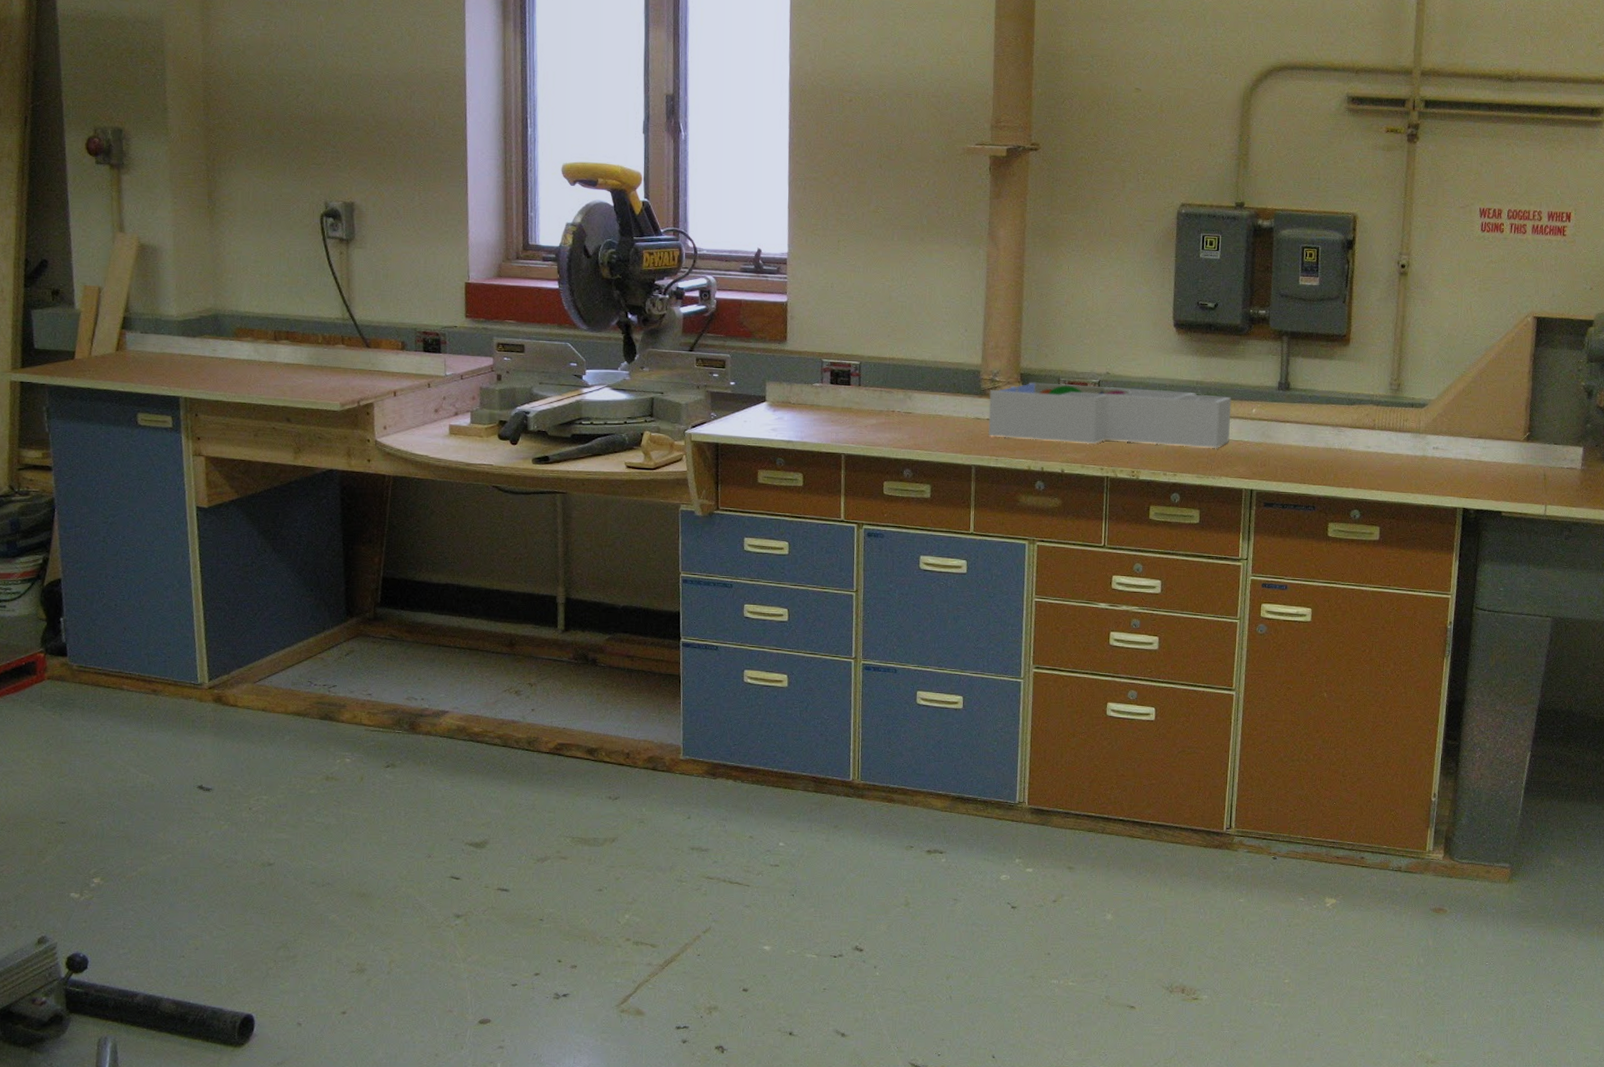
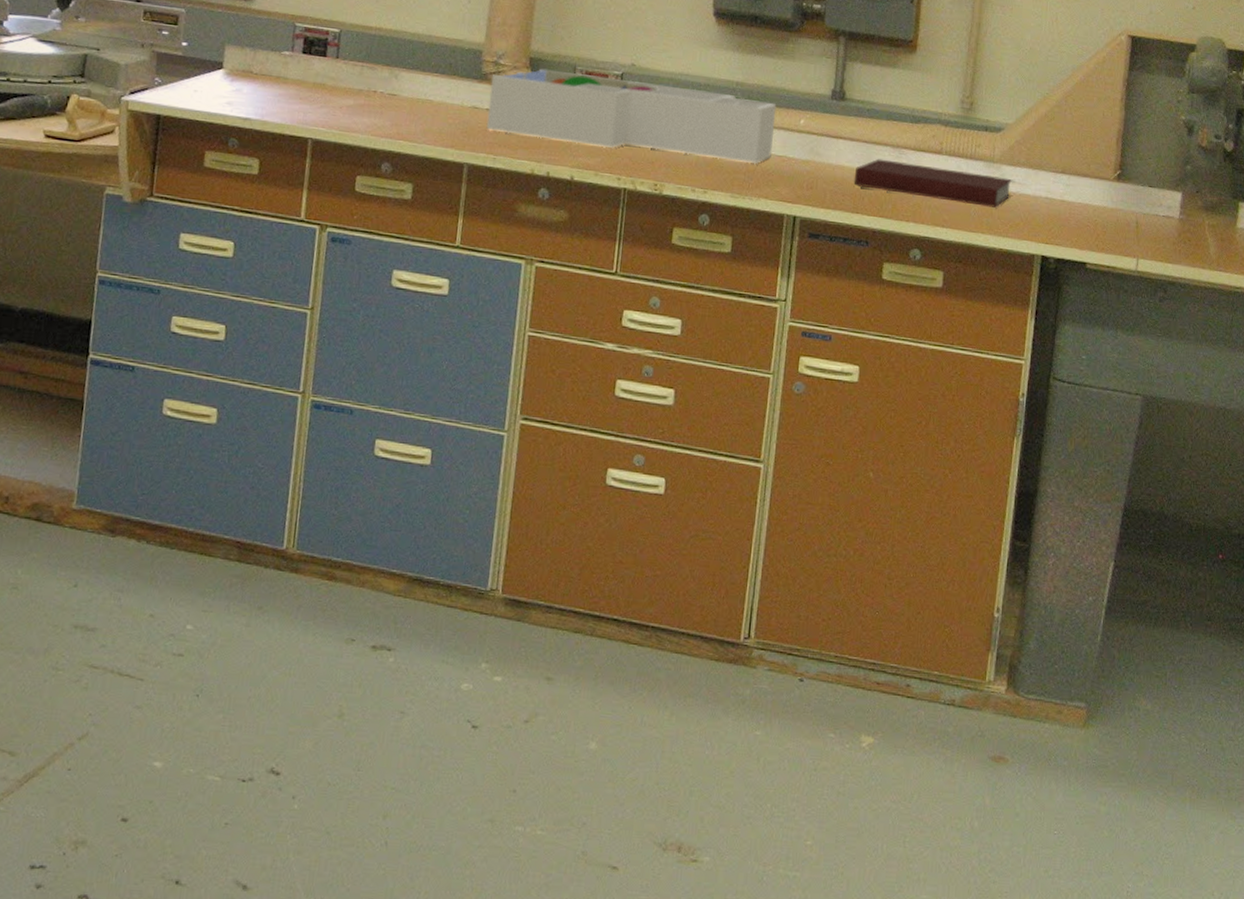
notebook: none [1300,437,1437,471] -> present [853,158,1013,208]

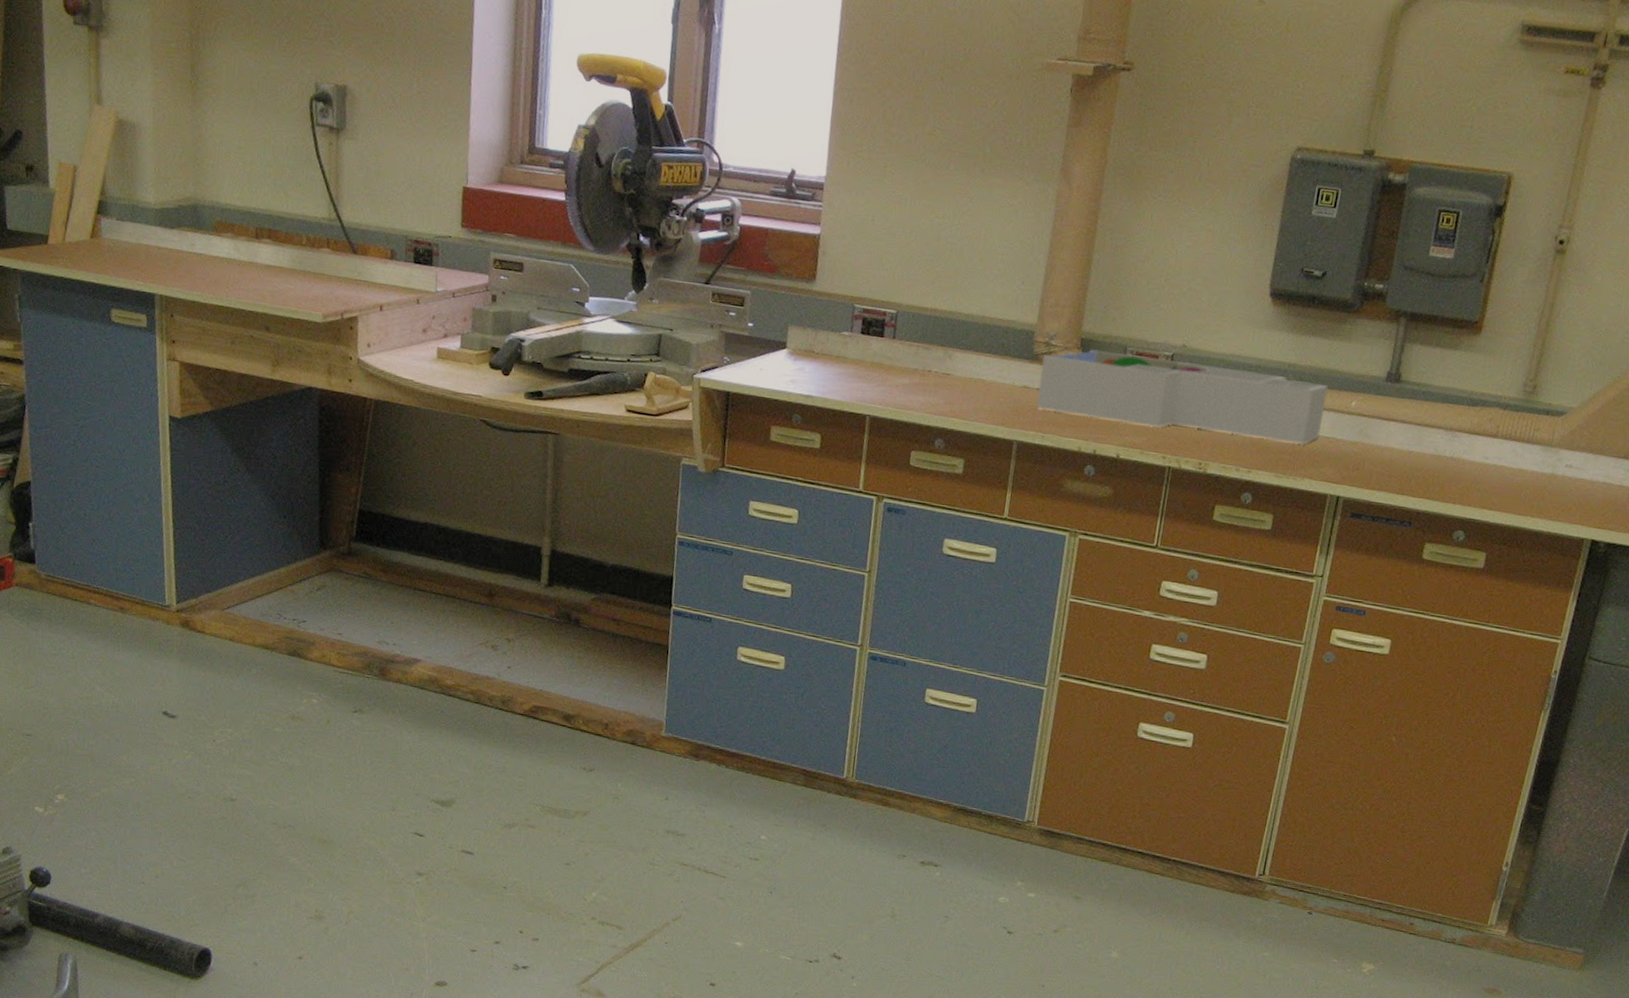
notebook: present [853,158,1013,208] -> none [1401,441,1570,492]

